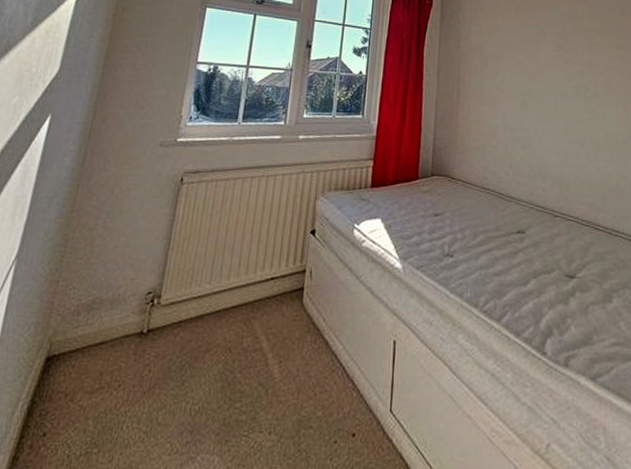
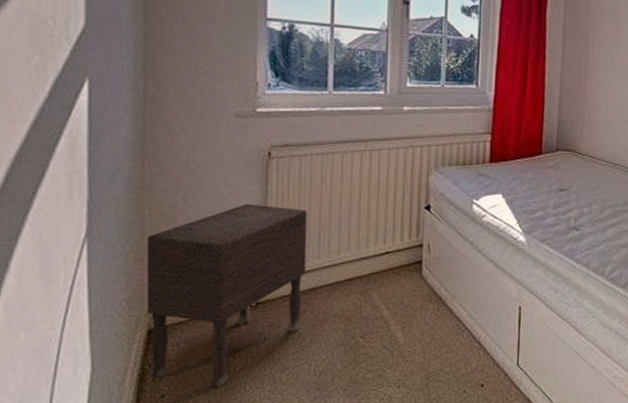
nightstand: none [38,227,206,425] -> present [146,203,307,387]

